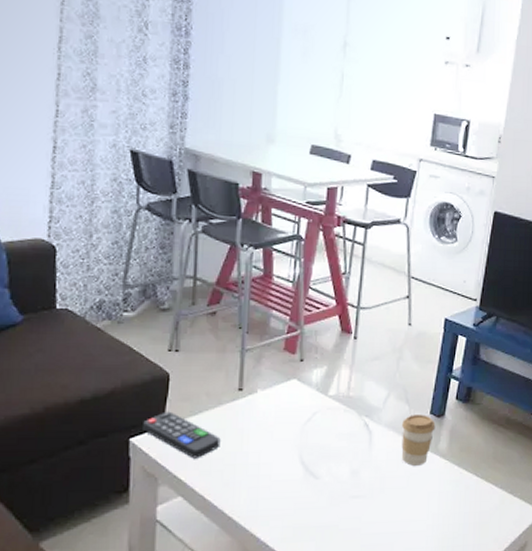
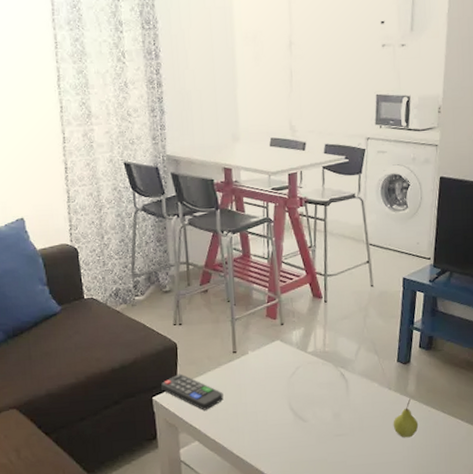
coffee cup: present [401,414,436,466] -> none [372,363,403,407]
fruit: none [419,458,448,504] -> present [393,399,419,438]

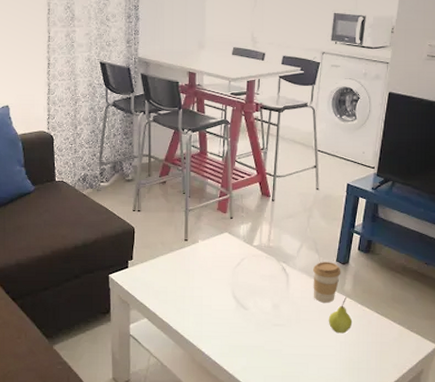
remote control: present [161,374,224,410] -> none [118,255,173,291]
coffee cup: none [372,363,403,407] -> present [312,262,341,303]

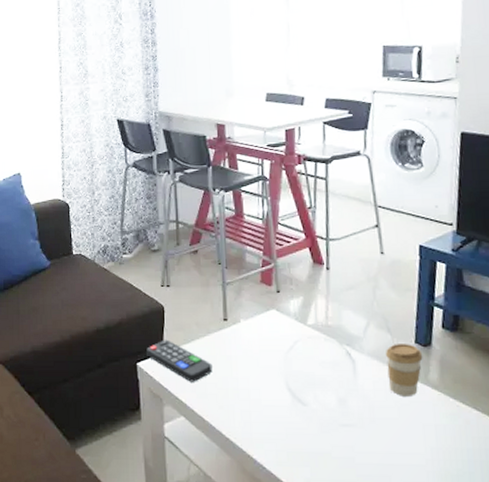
remote control: none [118,255,173,291] -> present [146,339,213,382]
fruit: present [328,297,353,334] -> none [411,389,445,437]

